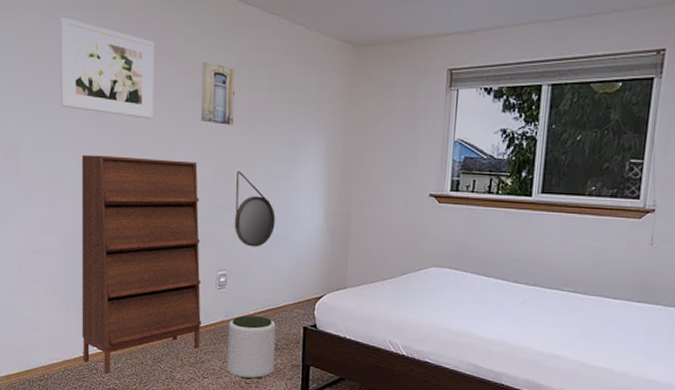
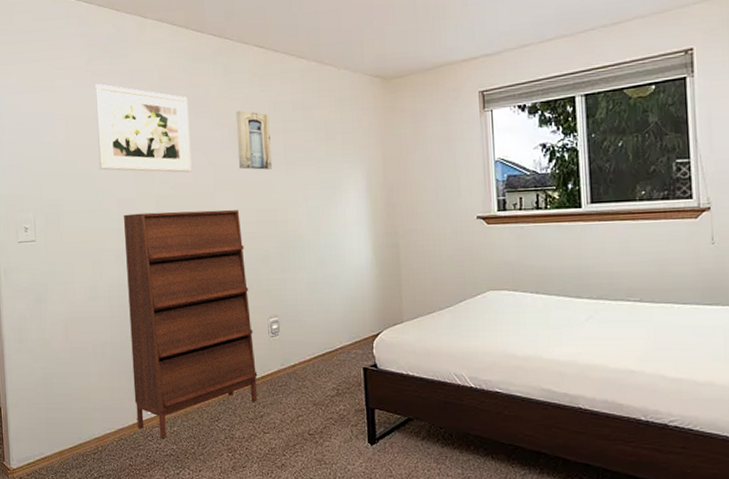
plant pot: present [226,315,276,379] -> none [285,361,337,429]
home mirror: present [234,171,275,247] -> none [280,214,323,290]

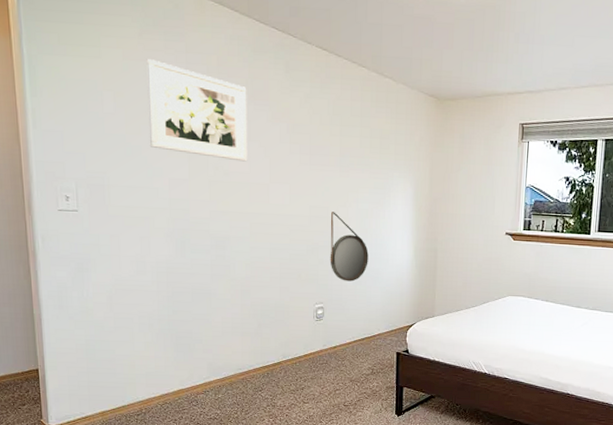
shoe cabinet: present [123,209,258,439] -> none [174,195,301,404]
wall art: present [235,110,272,170] -> none [294,108,327,169]
home mirror: none [280,214,323,290] -> present [330,212,369,282]

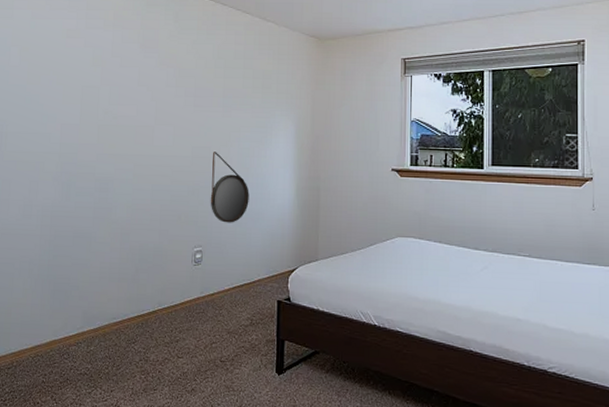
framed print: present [146,59,248,162] -> none [47,17,139,106]

